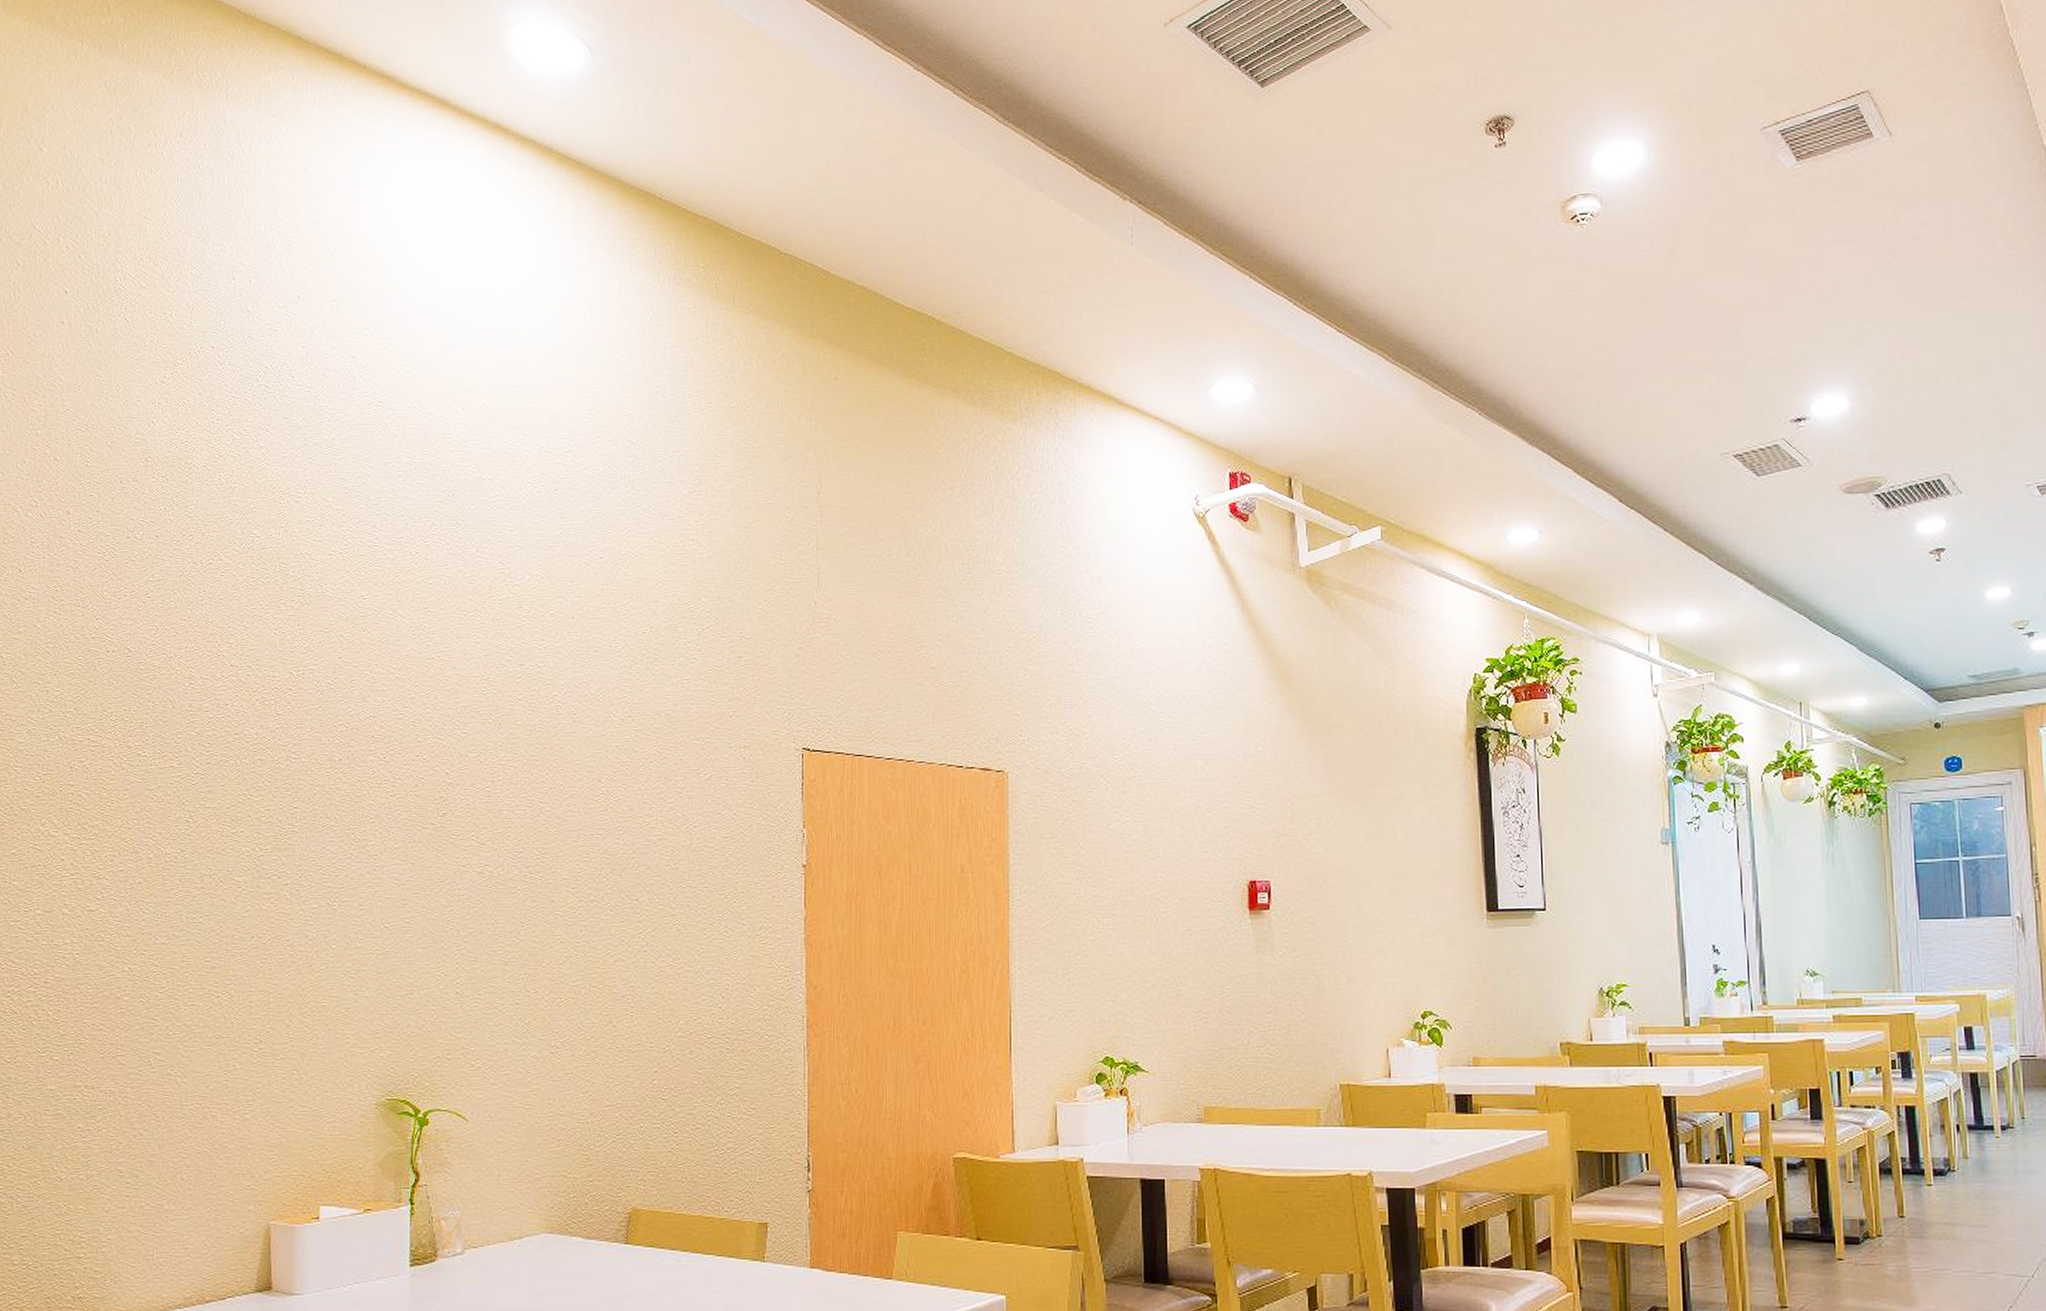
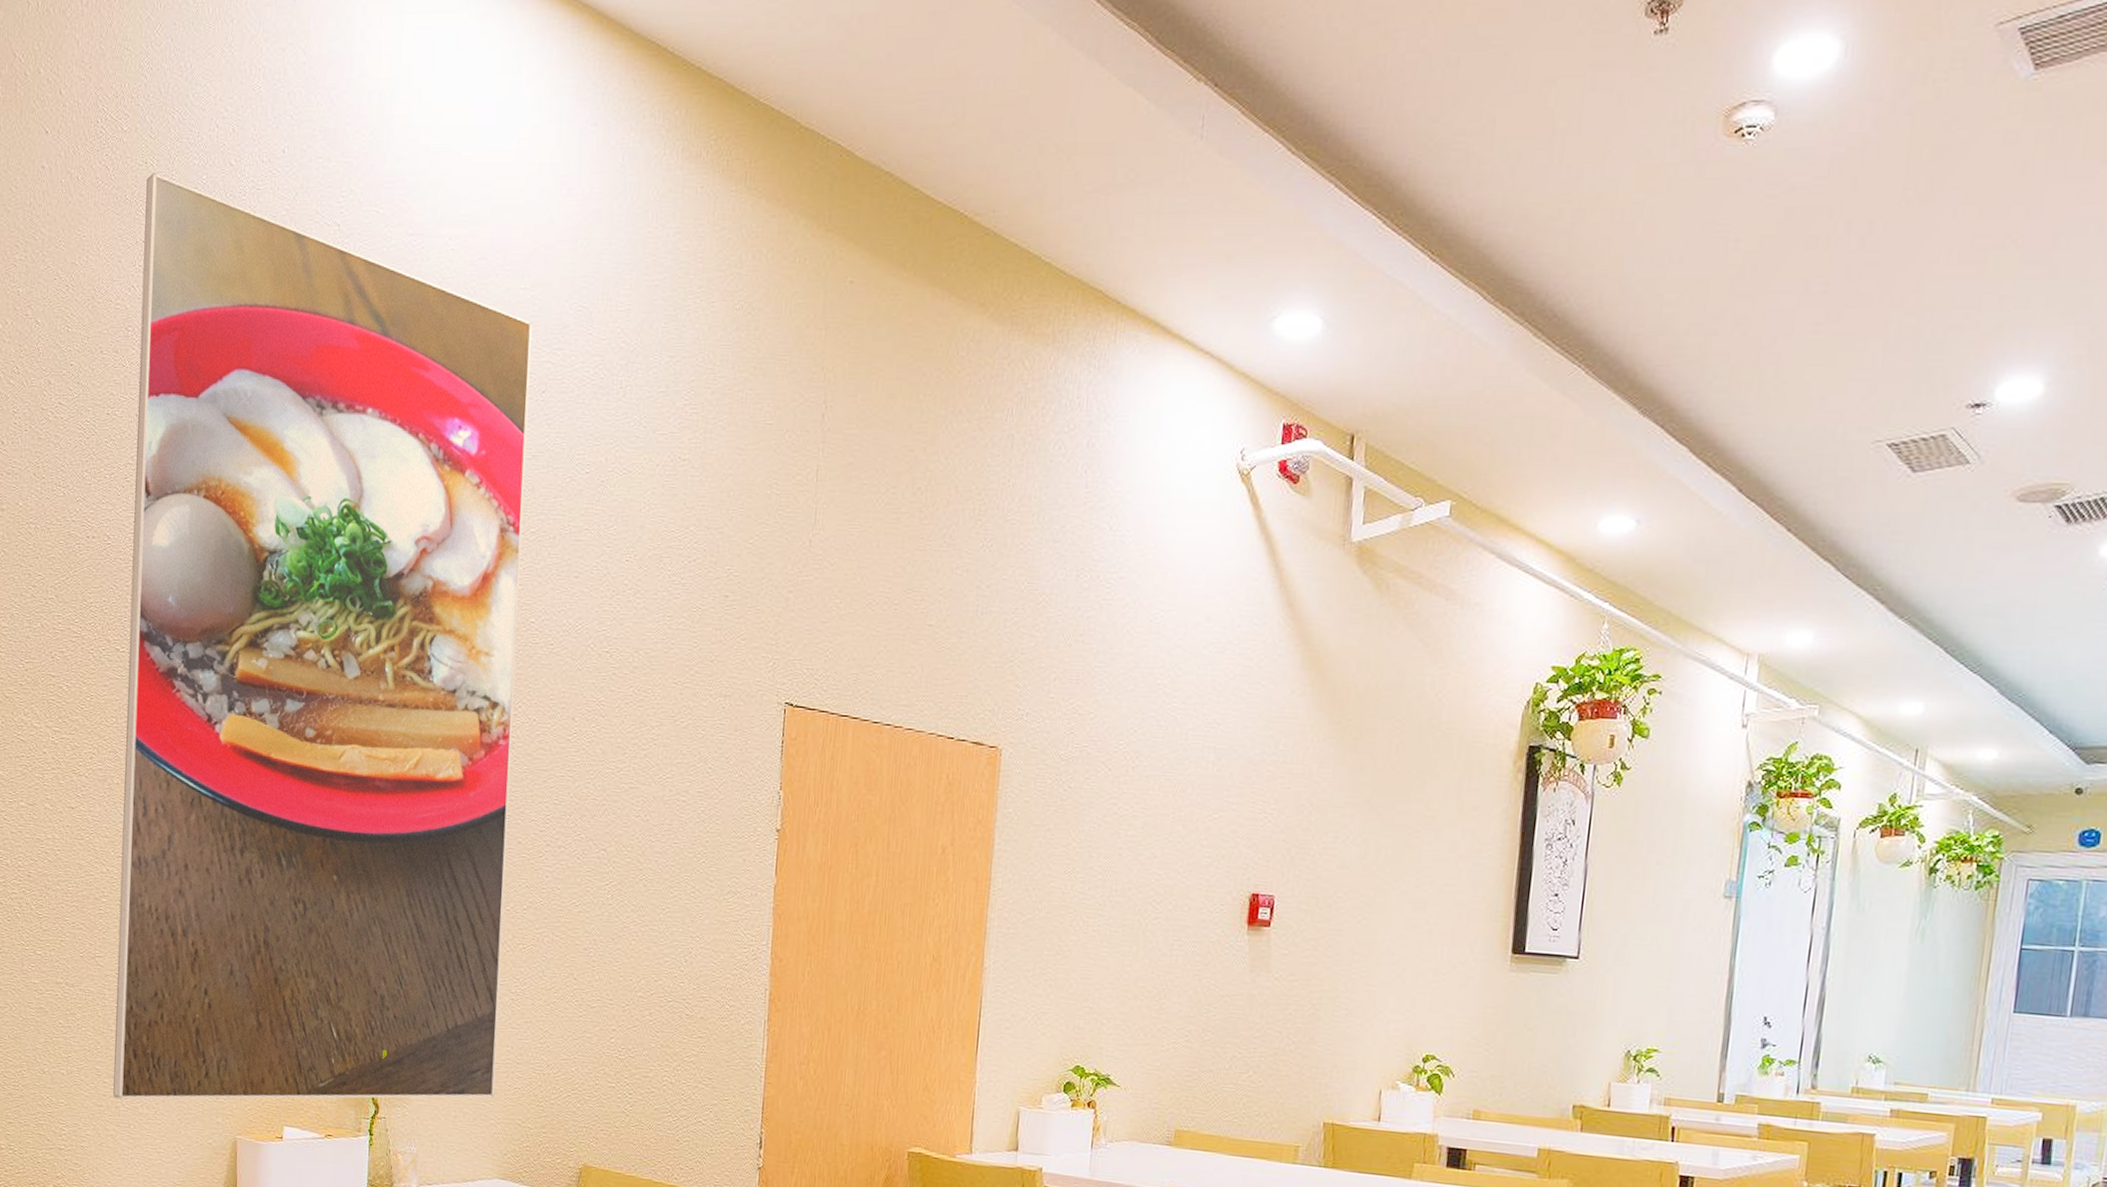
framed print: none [137,322,543,1198] -> present [113,173,533,1100]

